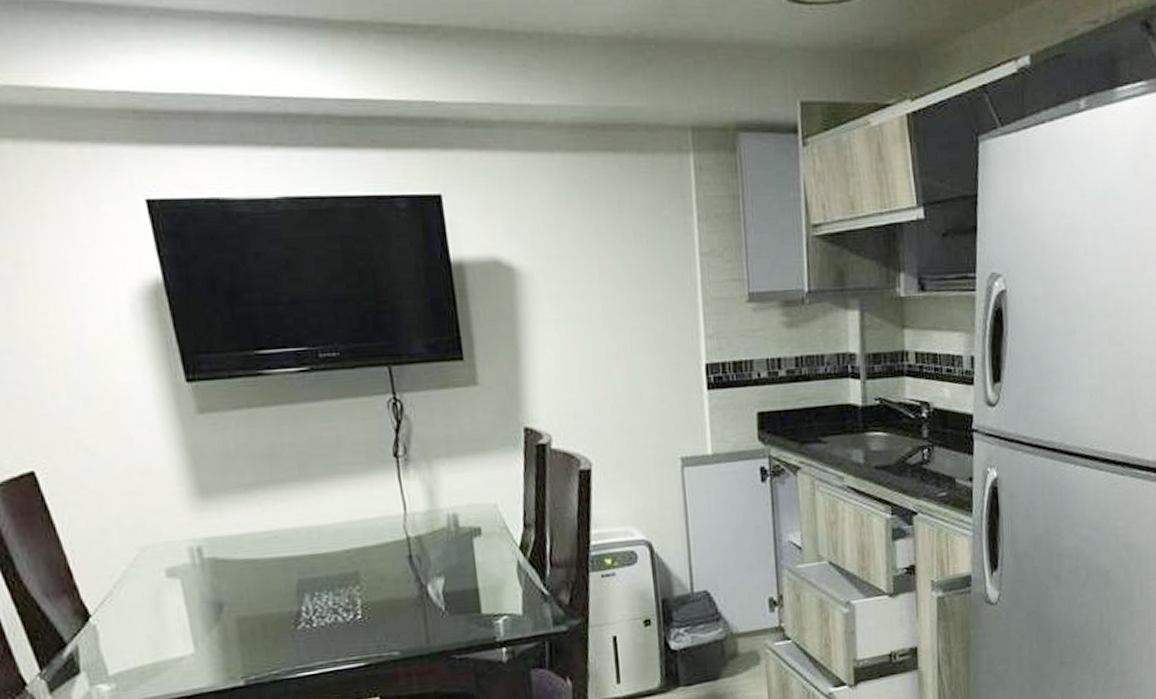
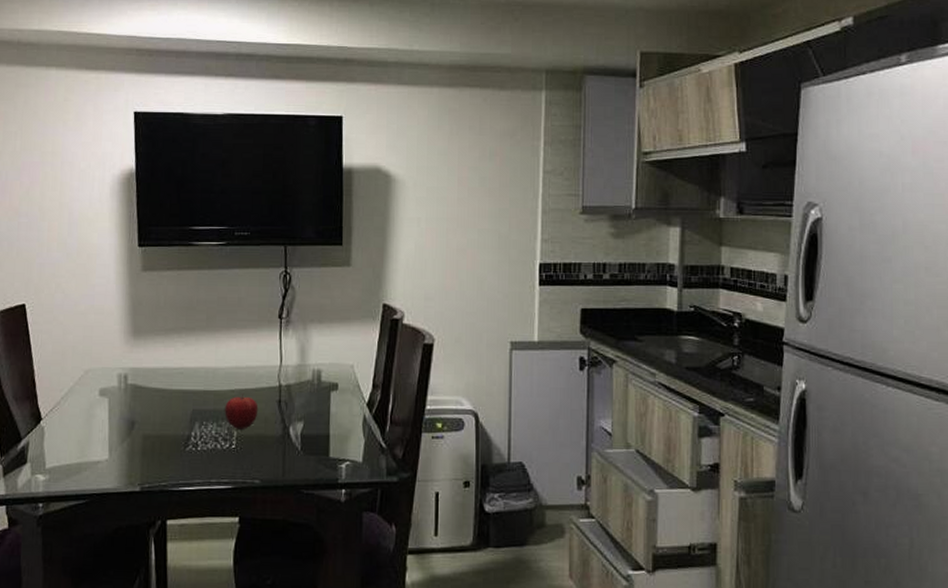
fruit: none [340,551,385,596] -> present [225,392,259,429]

